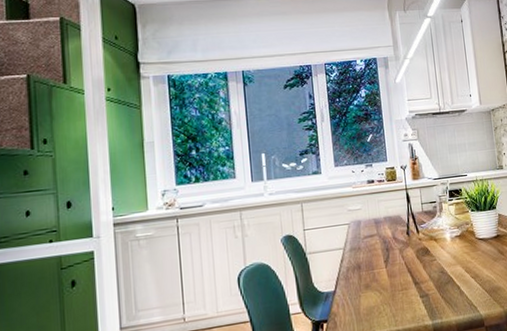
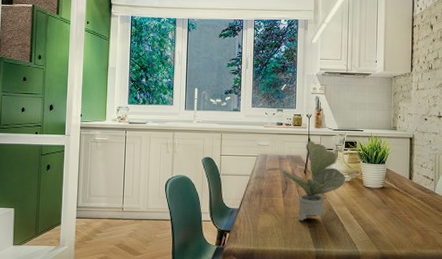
potted plant: none [380,196,456,291] -> present [281,141,346,221]

